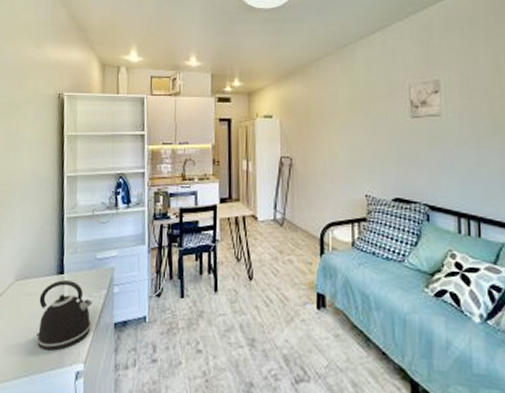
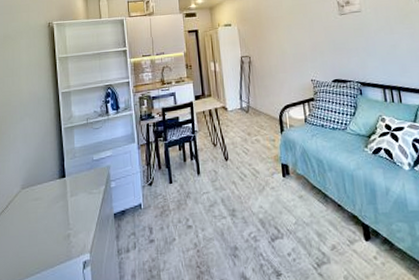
kettle: present [36,280,93,352] -> none [45,182,94,248]

